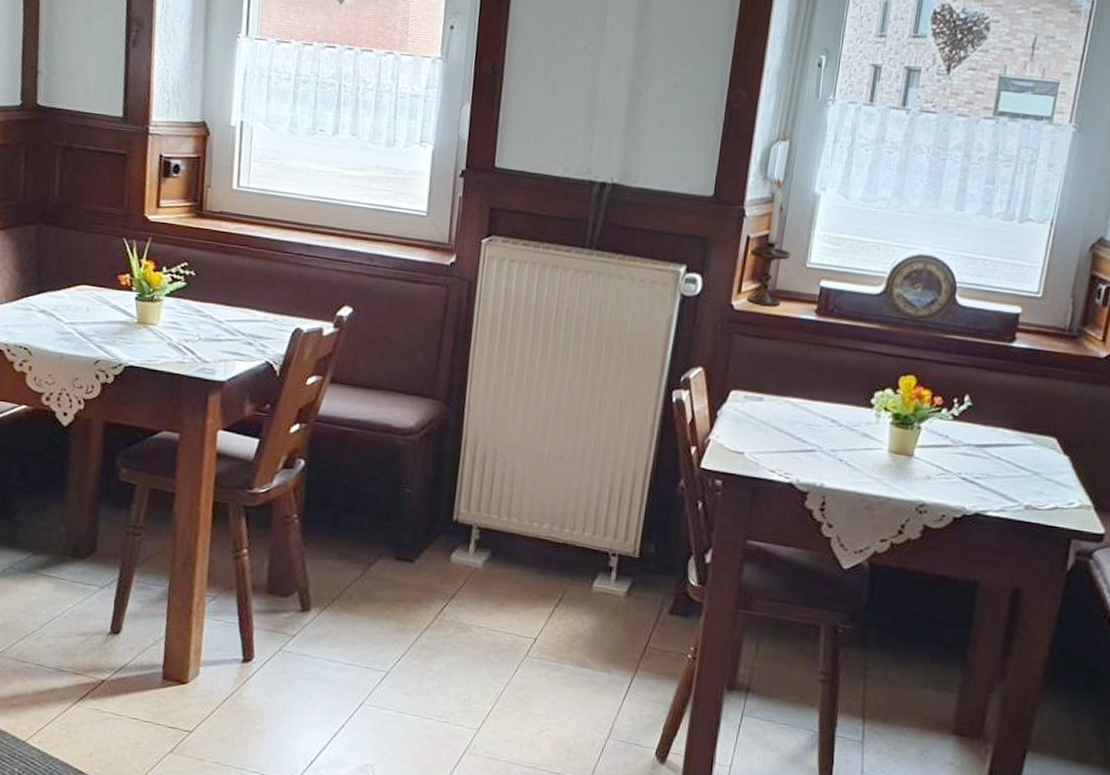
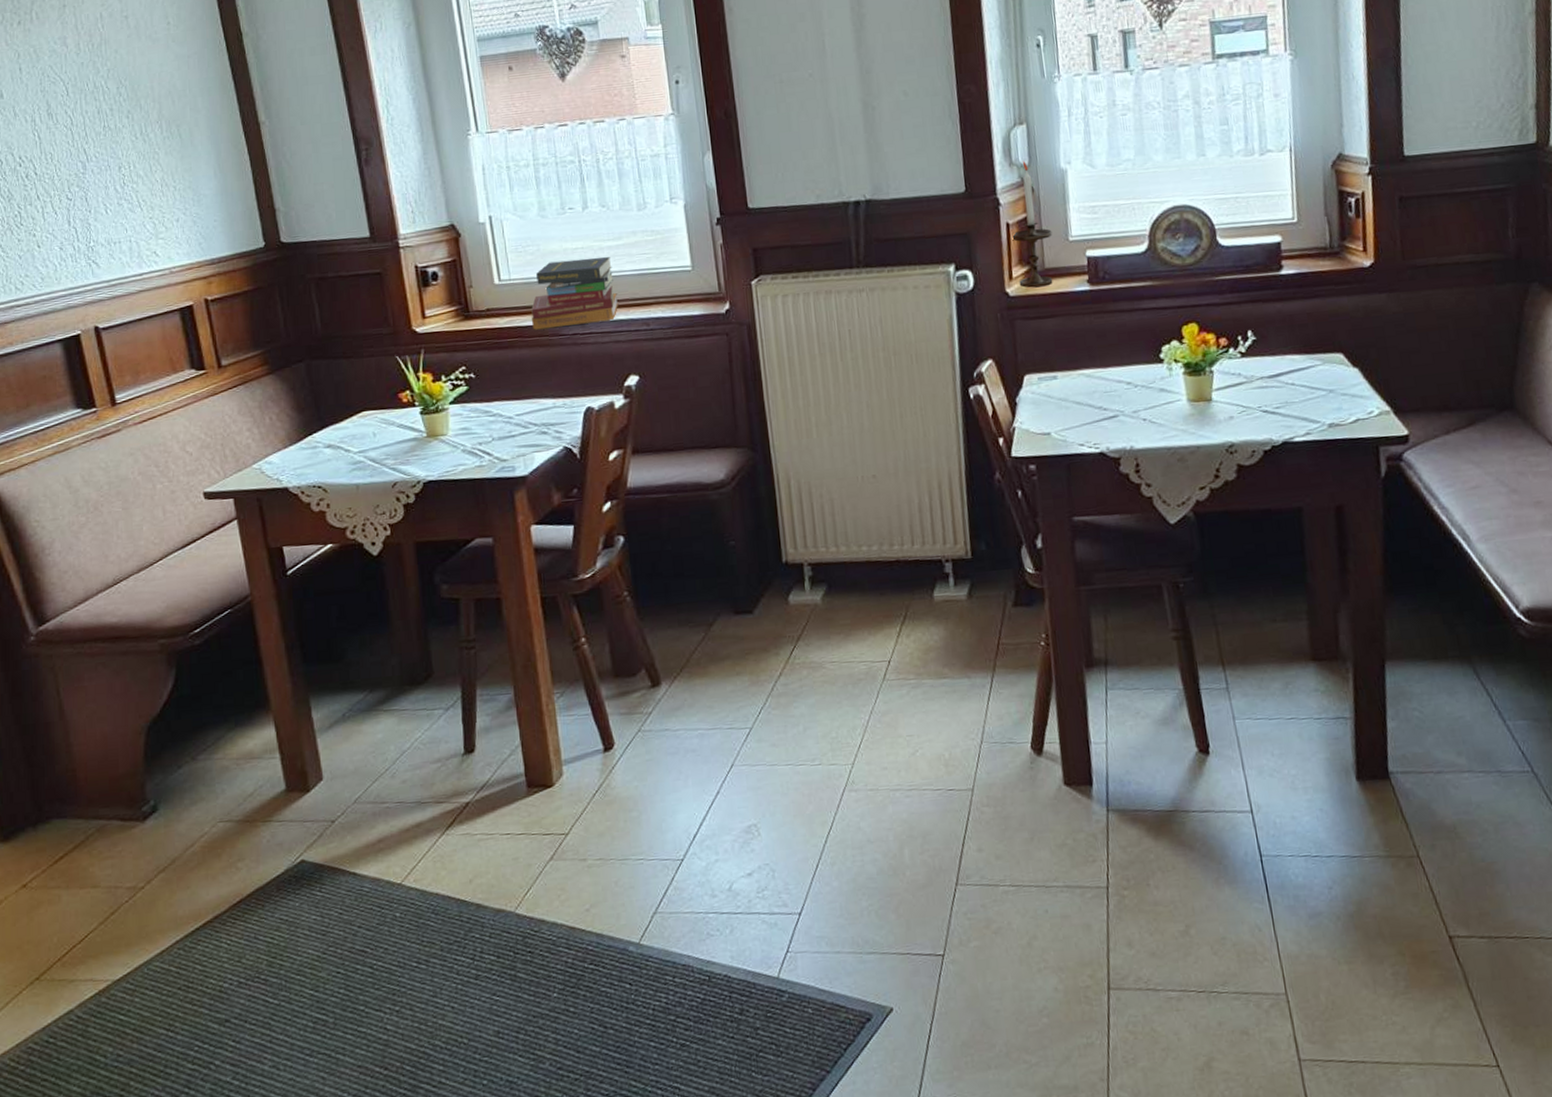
books: none [260,179,350,249] -> present [531,257,619,330]

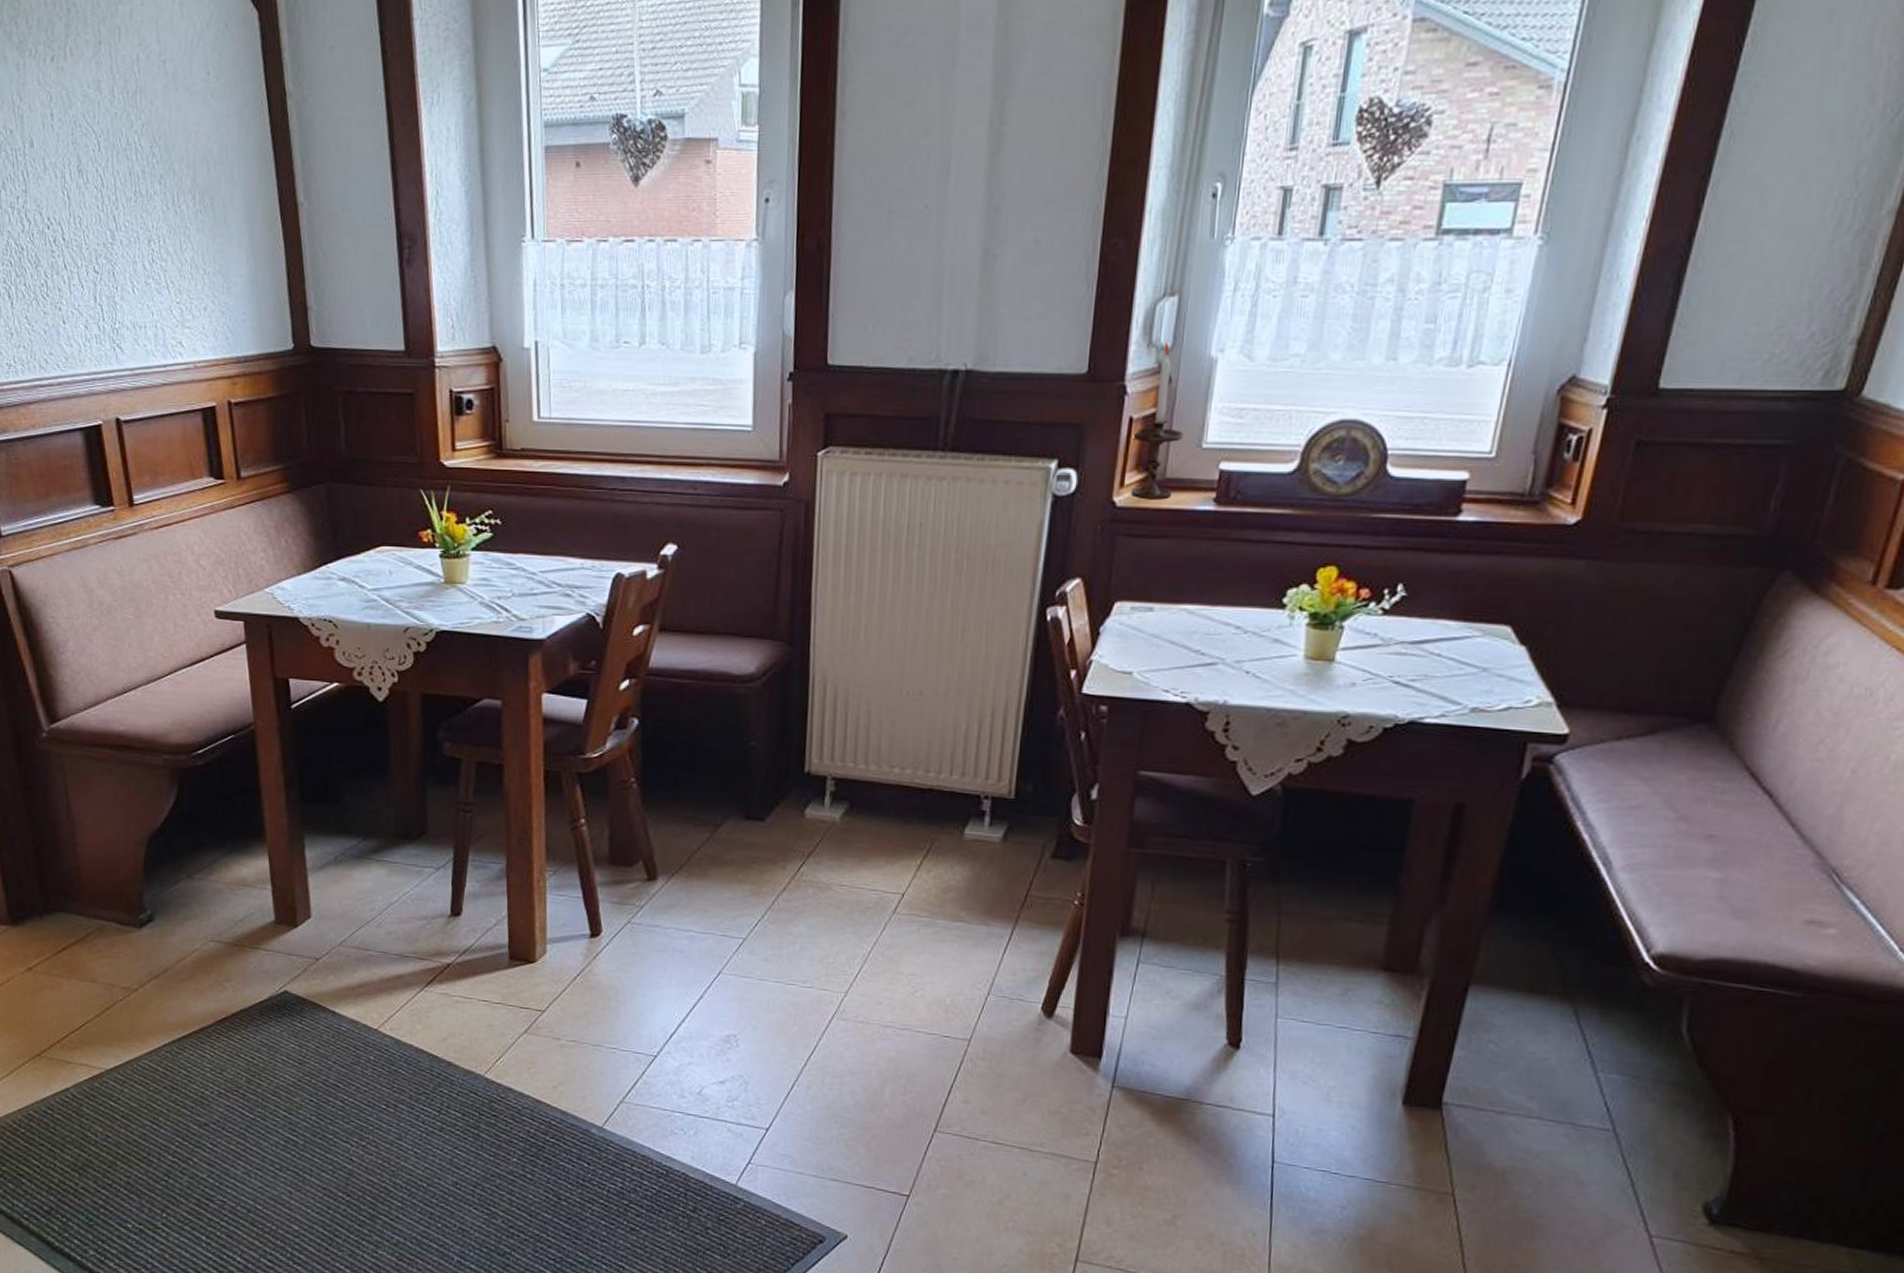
books: present [531,257,619,330] -> none [569,403,666,479]

